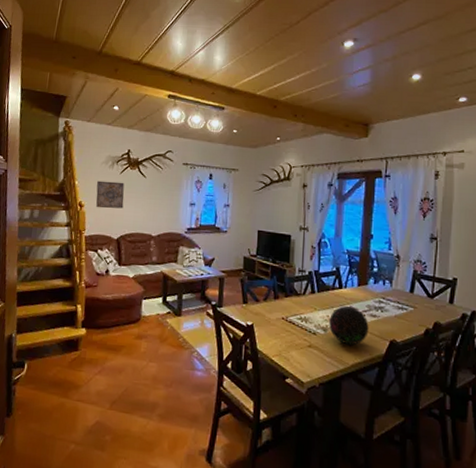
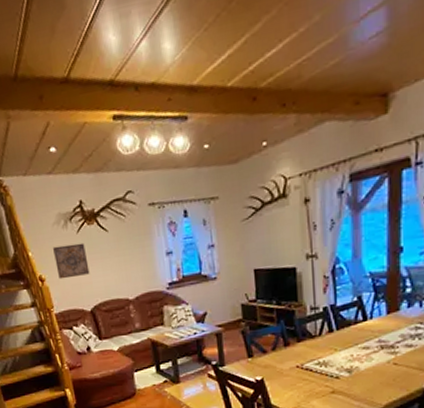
decorative orb: present [329,306,369,346] -> none [354,340,404,384]

